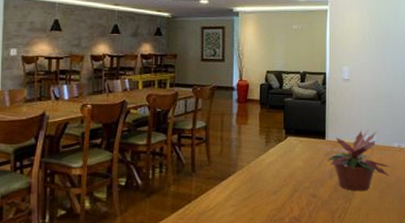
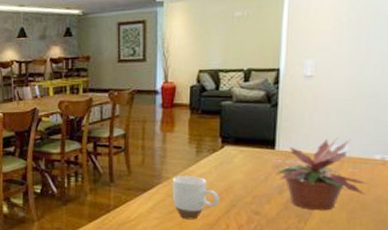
mug: none [247,164,285,206] -> present [173,176,220,220]

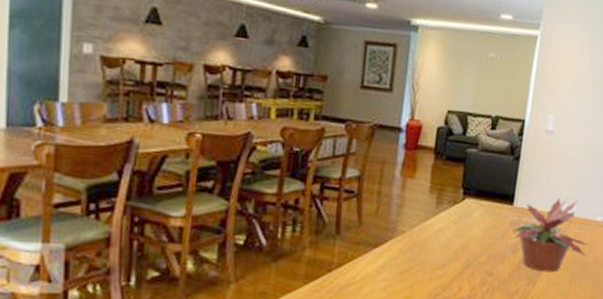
mug: present [173,176,220,220] -> none [406,229,456,282]

